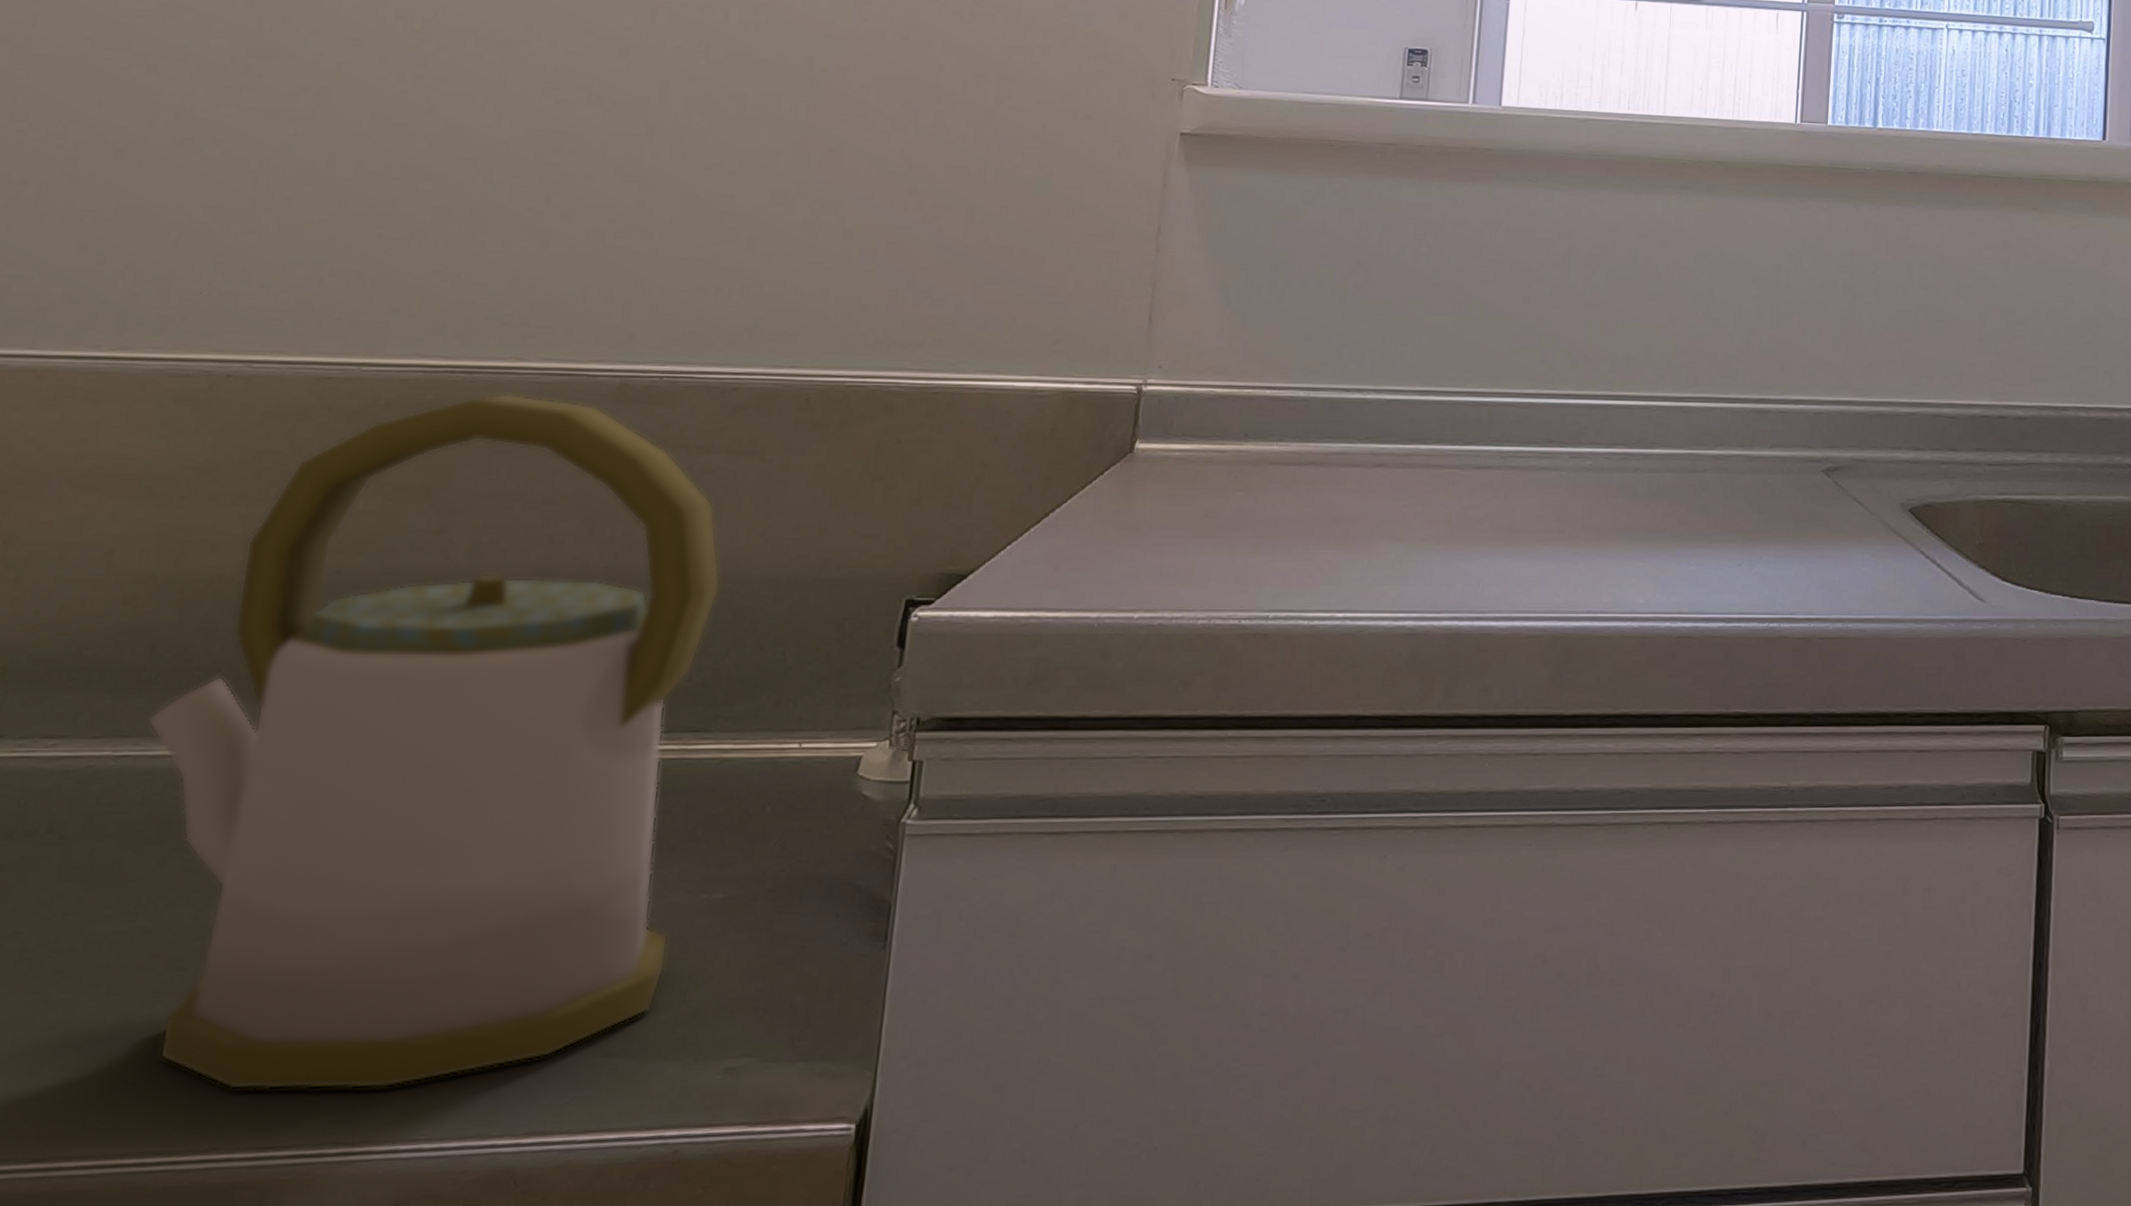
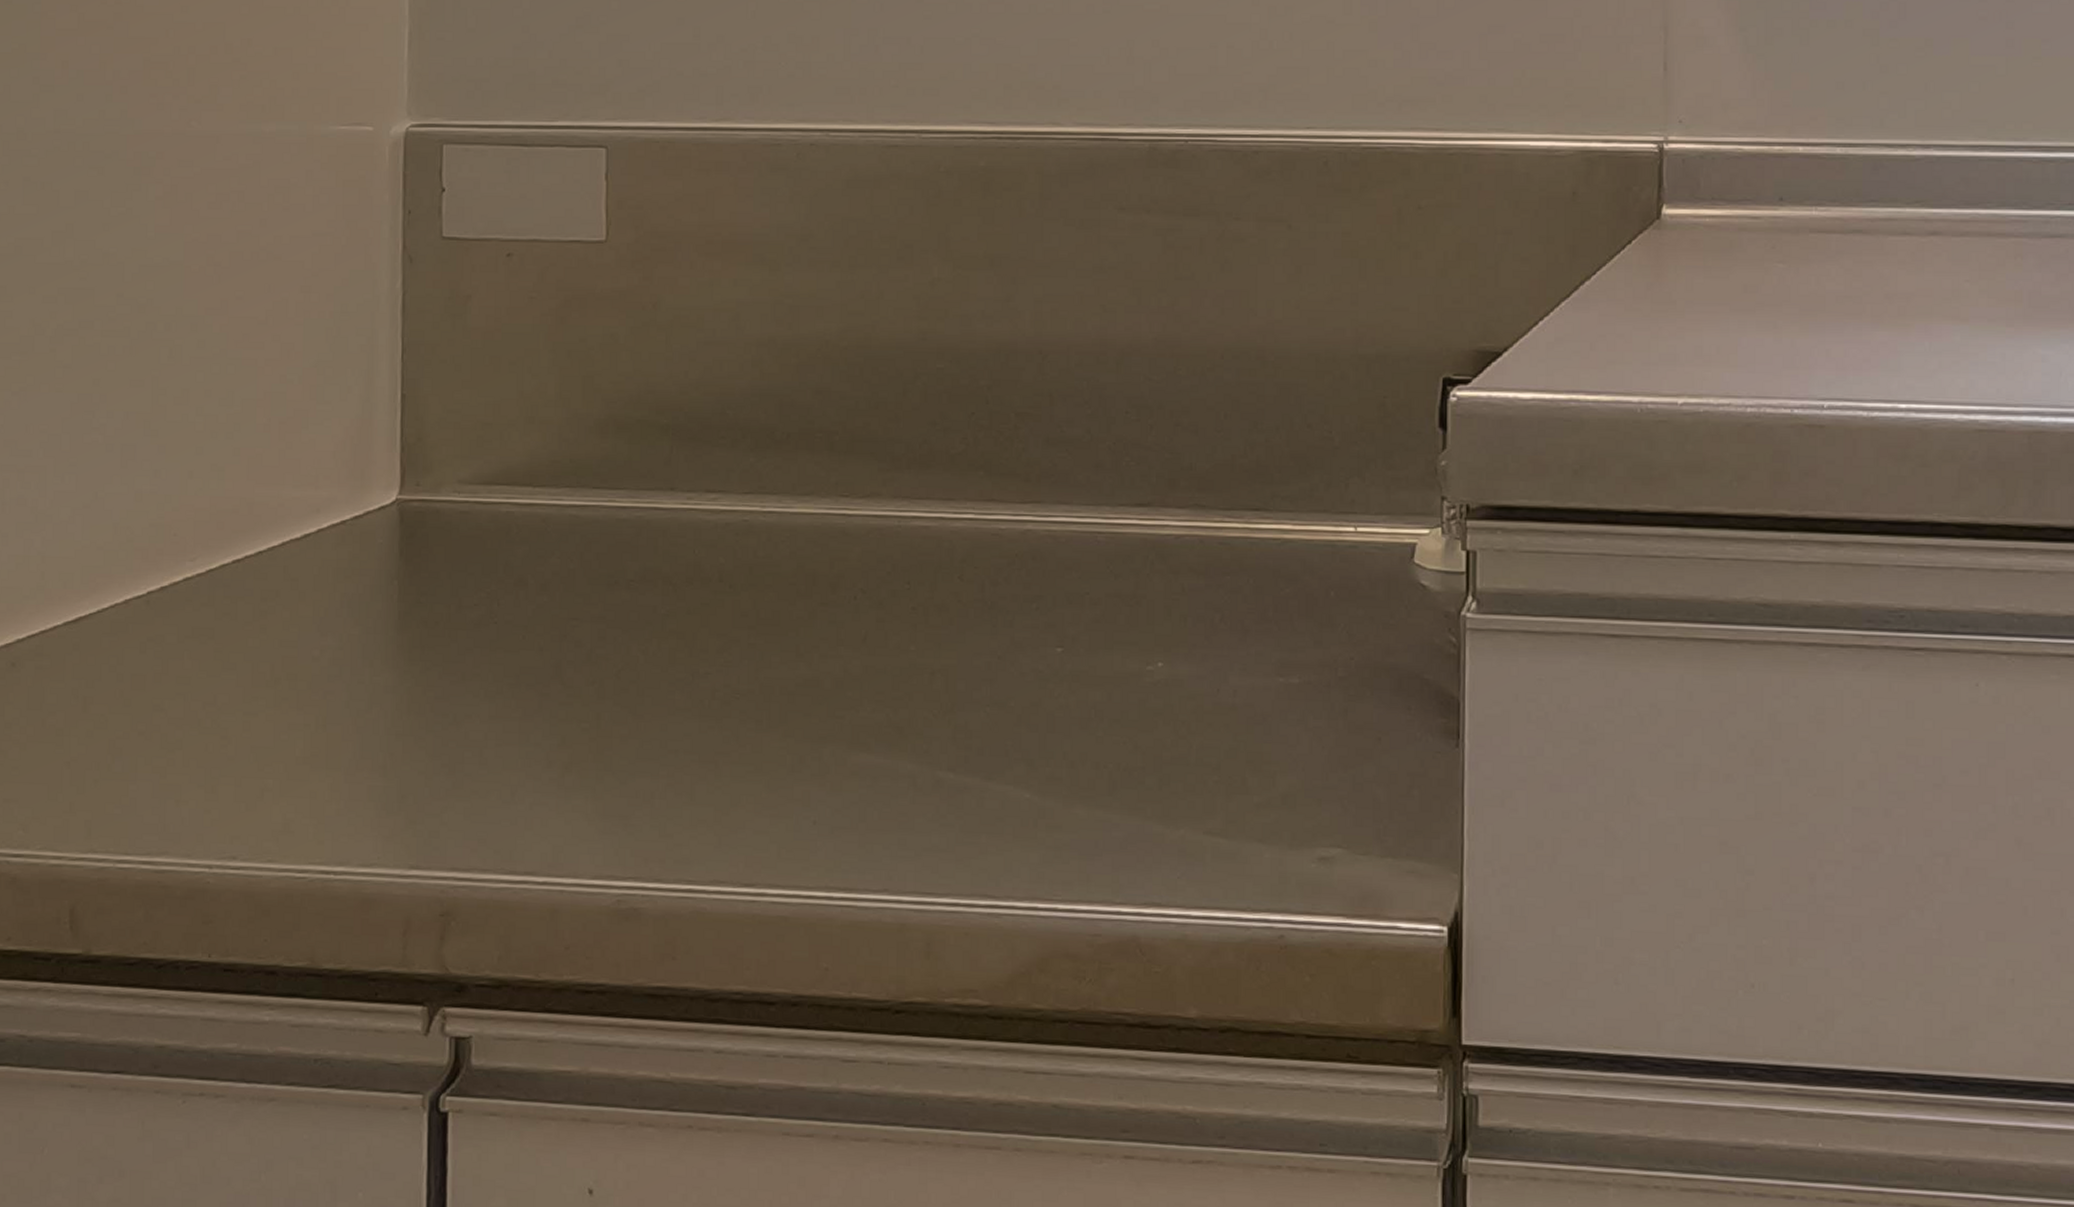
kettle: present [147,392,721,1091] -> none [785,158,1264,847]

